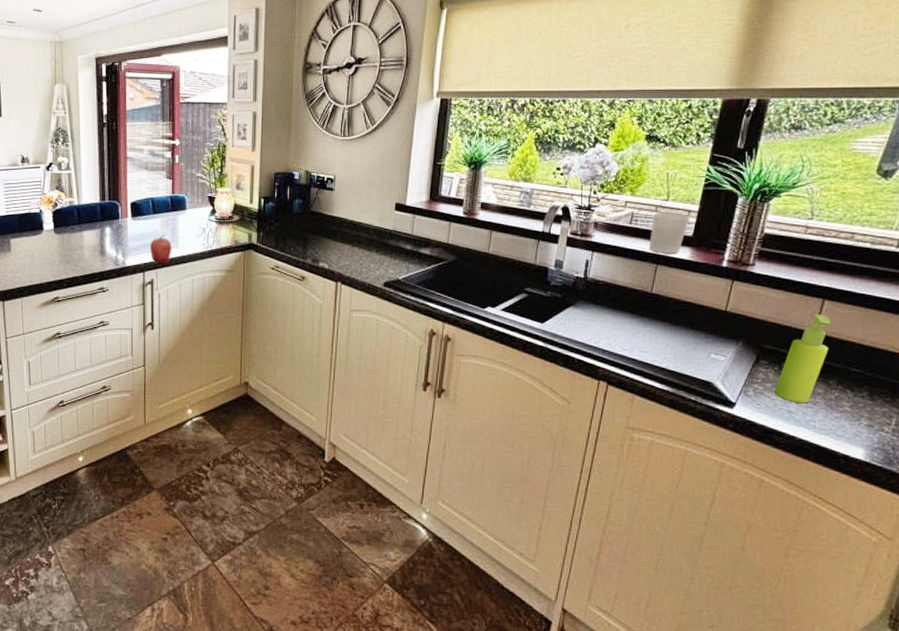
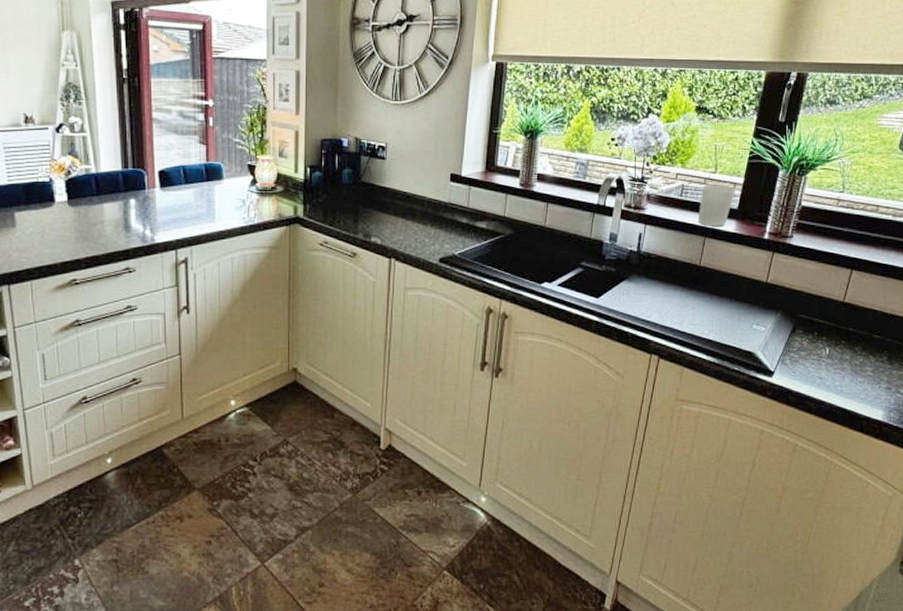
fruit: present [149,234,172,264] -> none [182,207,208,241]
soap dispenser: present [774,314,832,404] -> none [808,284,858,370]

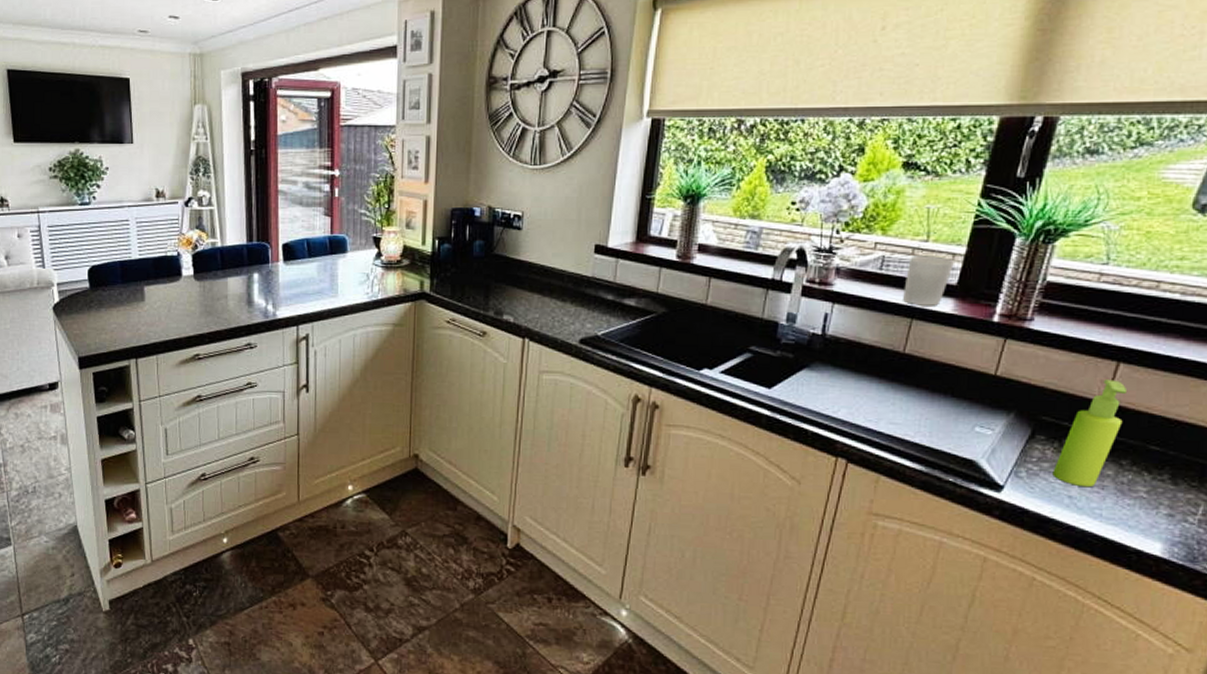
soap dispenser: none [808,284,858,370] -> present [1052,379,1128,488]

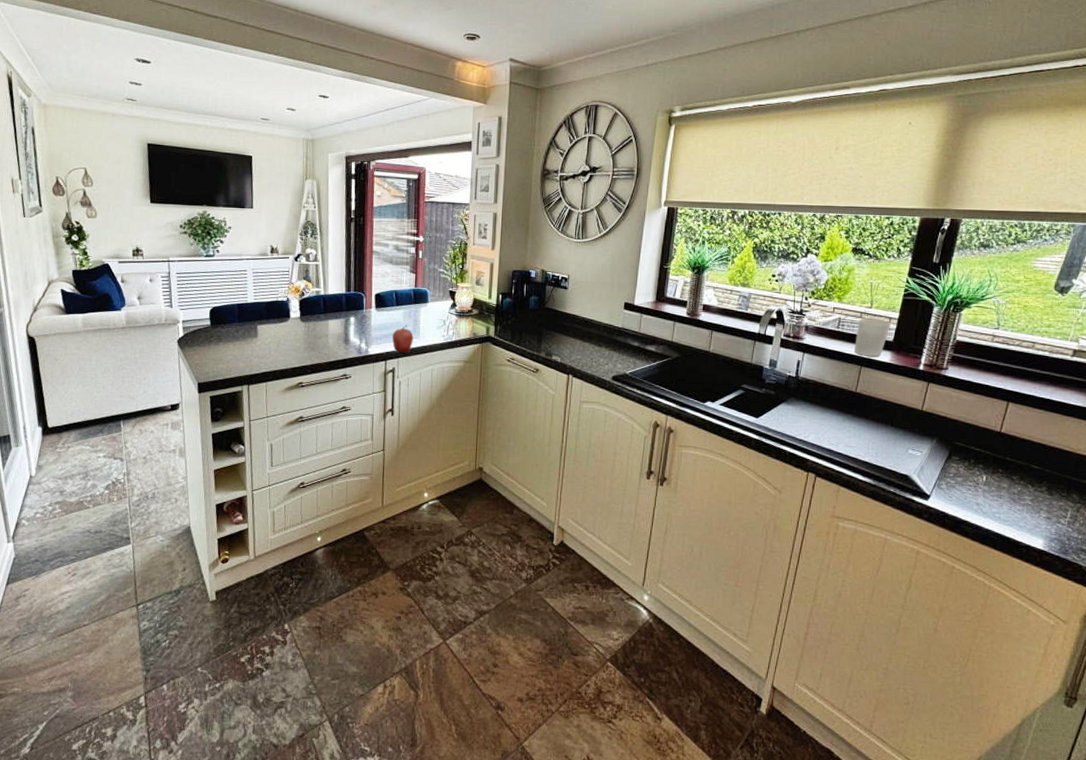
fruit: none [304,281,330,316] -> present [392,325,414,354]
soap dispenser: present [1052,379,1128,488] -> none [964,415,1015,497]

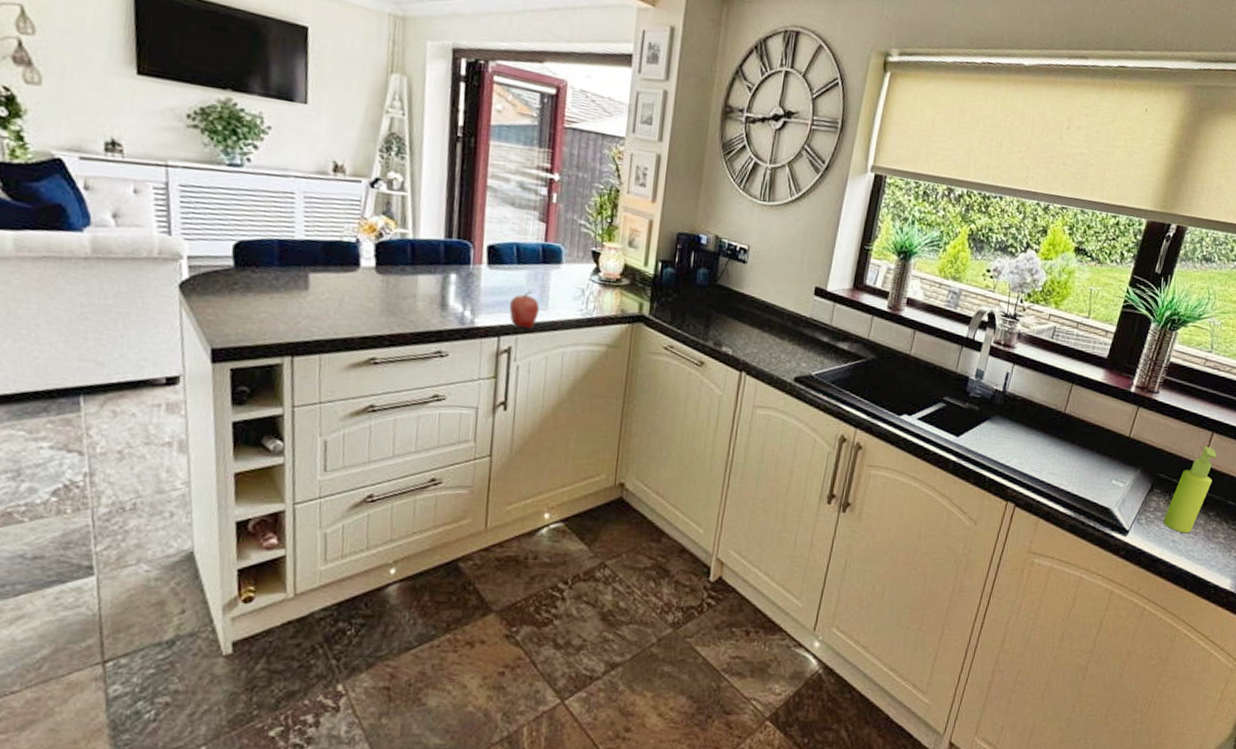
candle holder: present [855,318,892,357] -> none [1067,329,1108,374]
soap dispenser: none [964,415,1015,497] -> present [1163,446,1217,534]

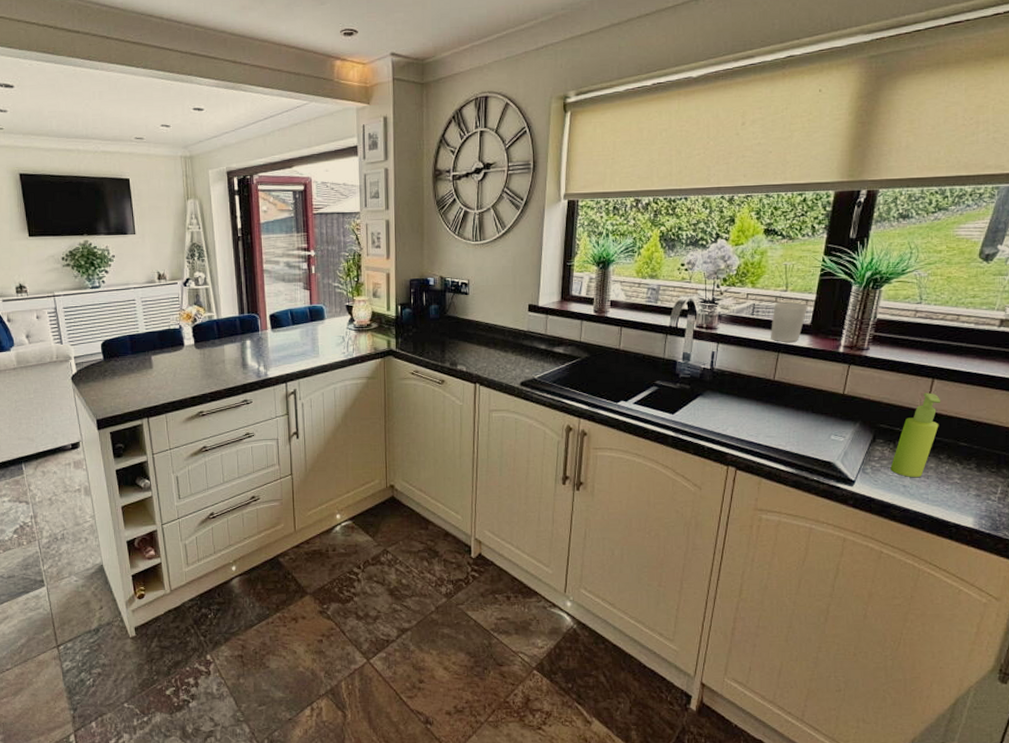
fruit: present [509,291,540,329] -> none [290,345,313,374]
candle holder: none [1067,329,1108,374] -> present [771,302,808,342]

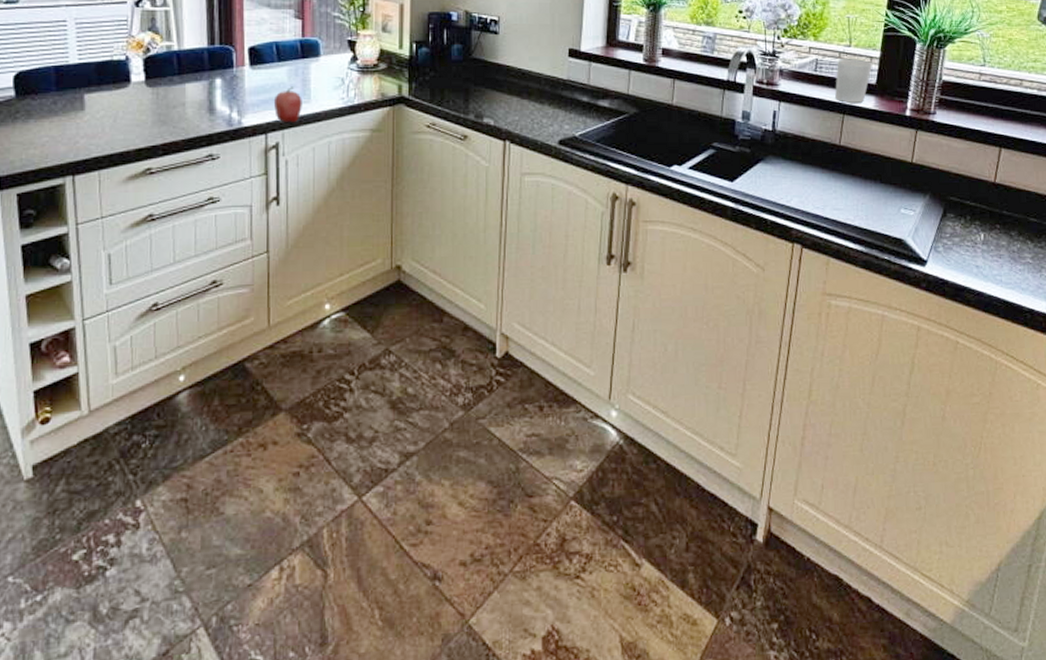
fruit: none [290,345,313,374] -> present [273,87,302,123]
soap dispenser: present [890,393,941,478] -> none [962,163,1010,257]

